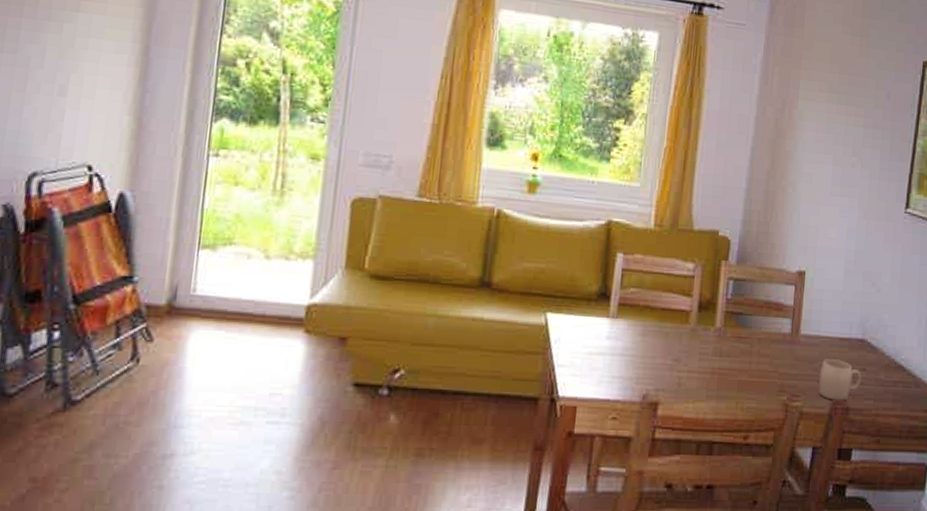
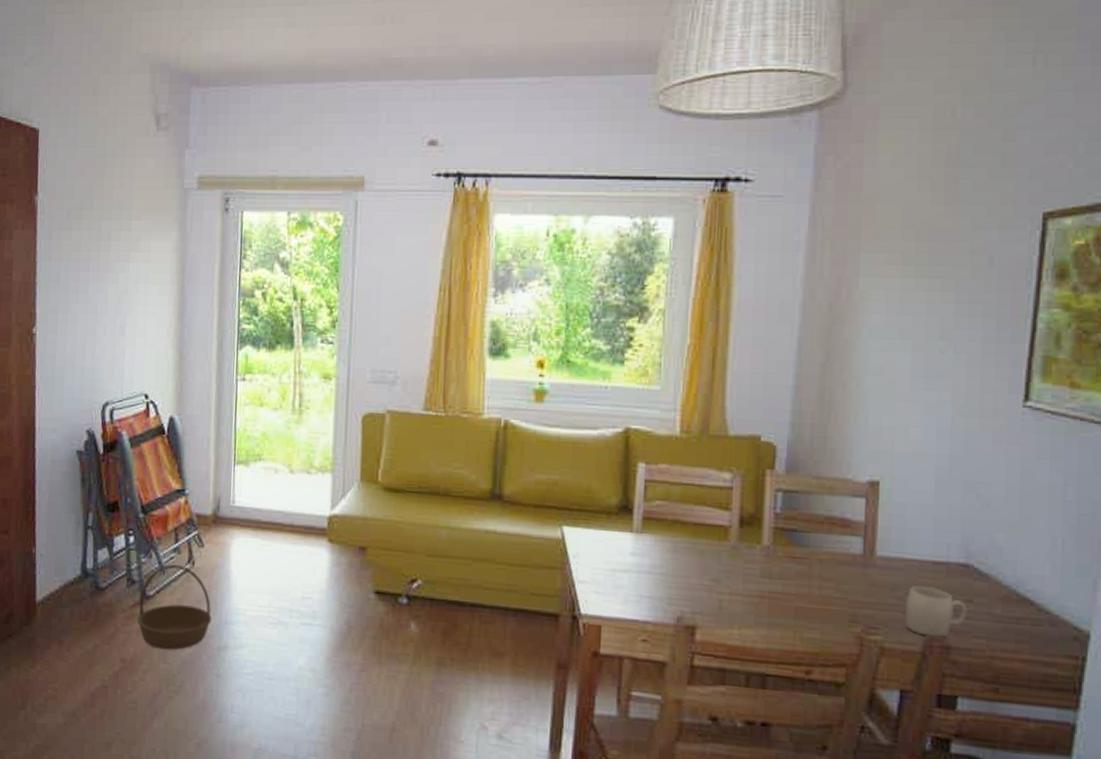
basket: none [56,363,157,463] -> present [137,564,212,650]

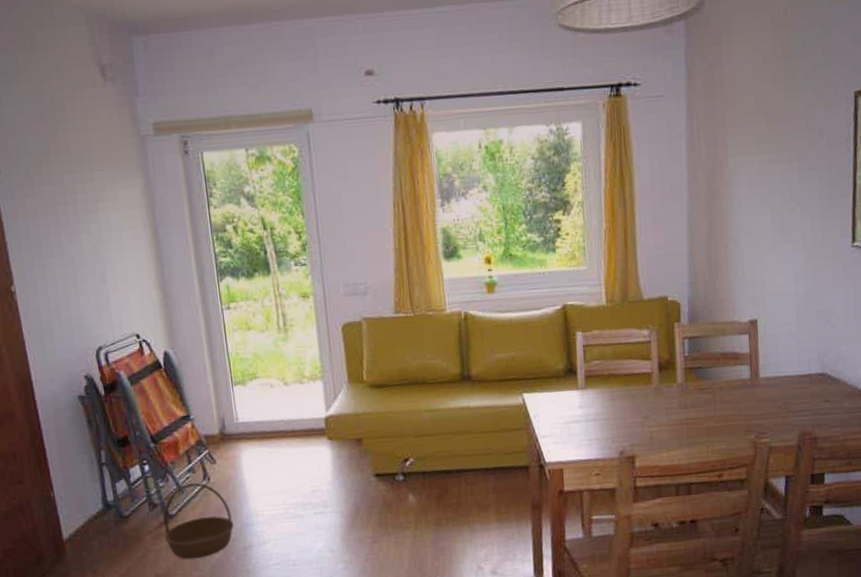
mug: present [904,586,968,638] -> none [783,395,826,433]

